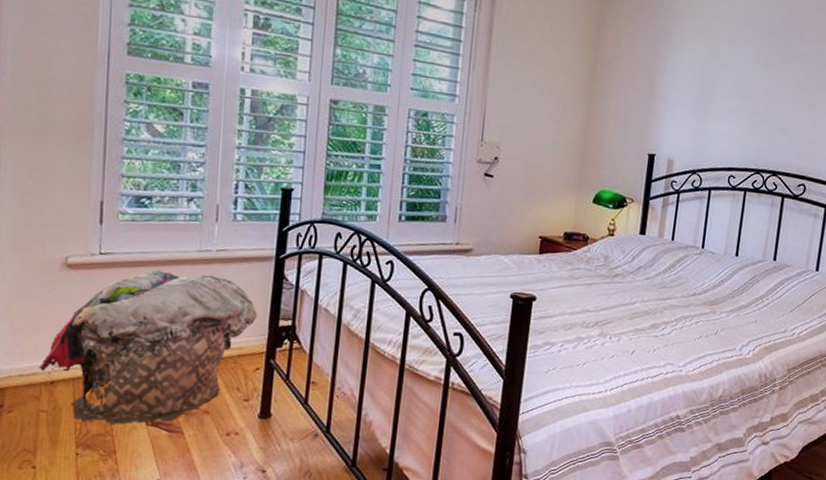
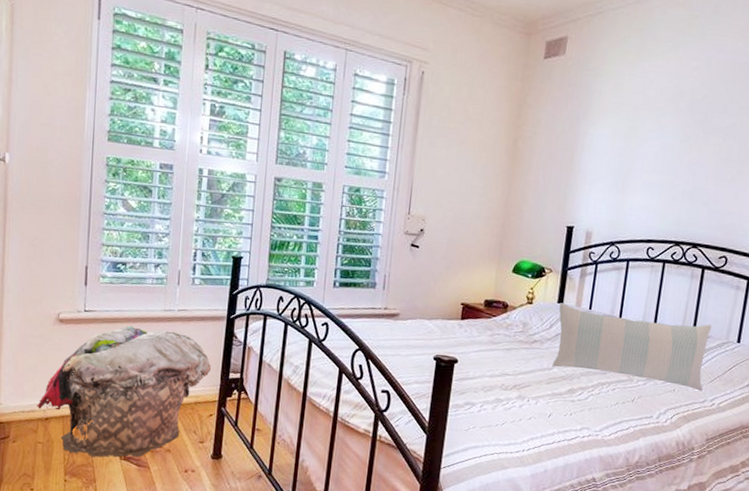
pillow: none [634,234,792,321] -> present [552,303,712,392]

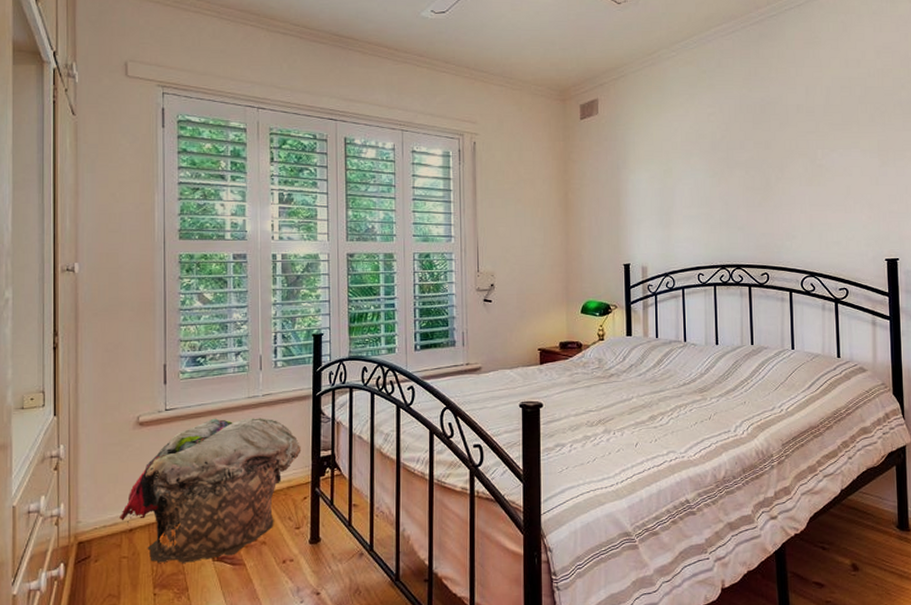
pillow: present [552,303,712,392] -> none [628,335,770,400]

